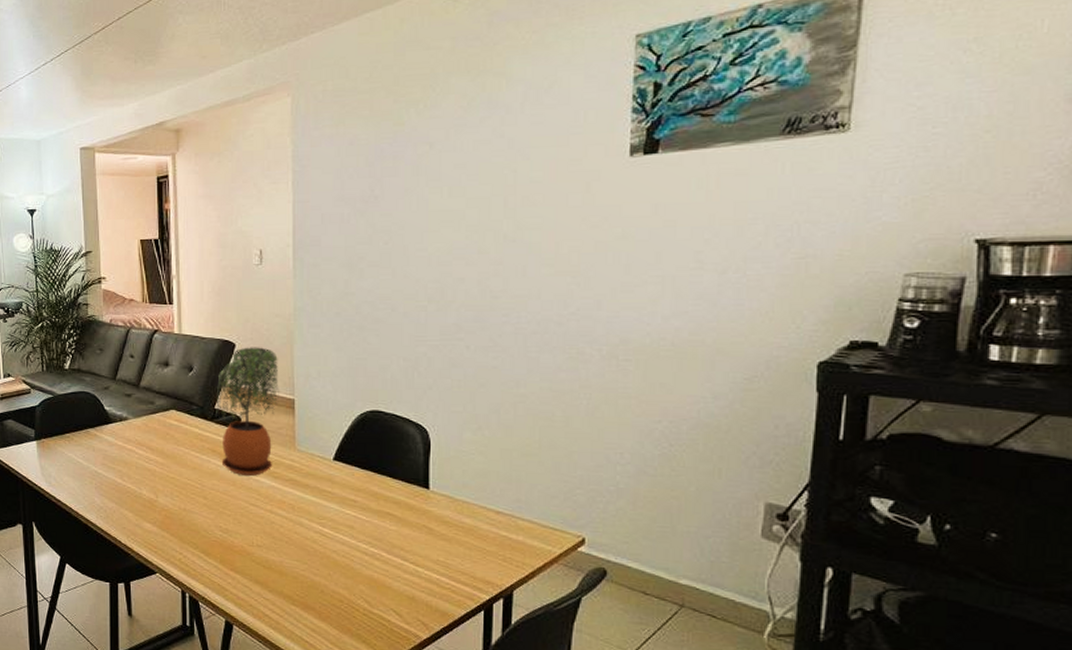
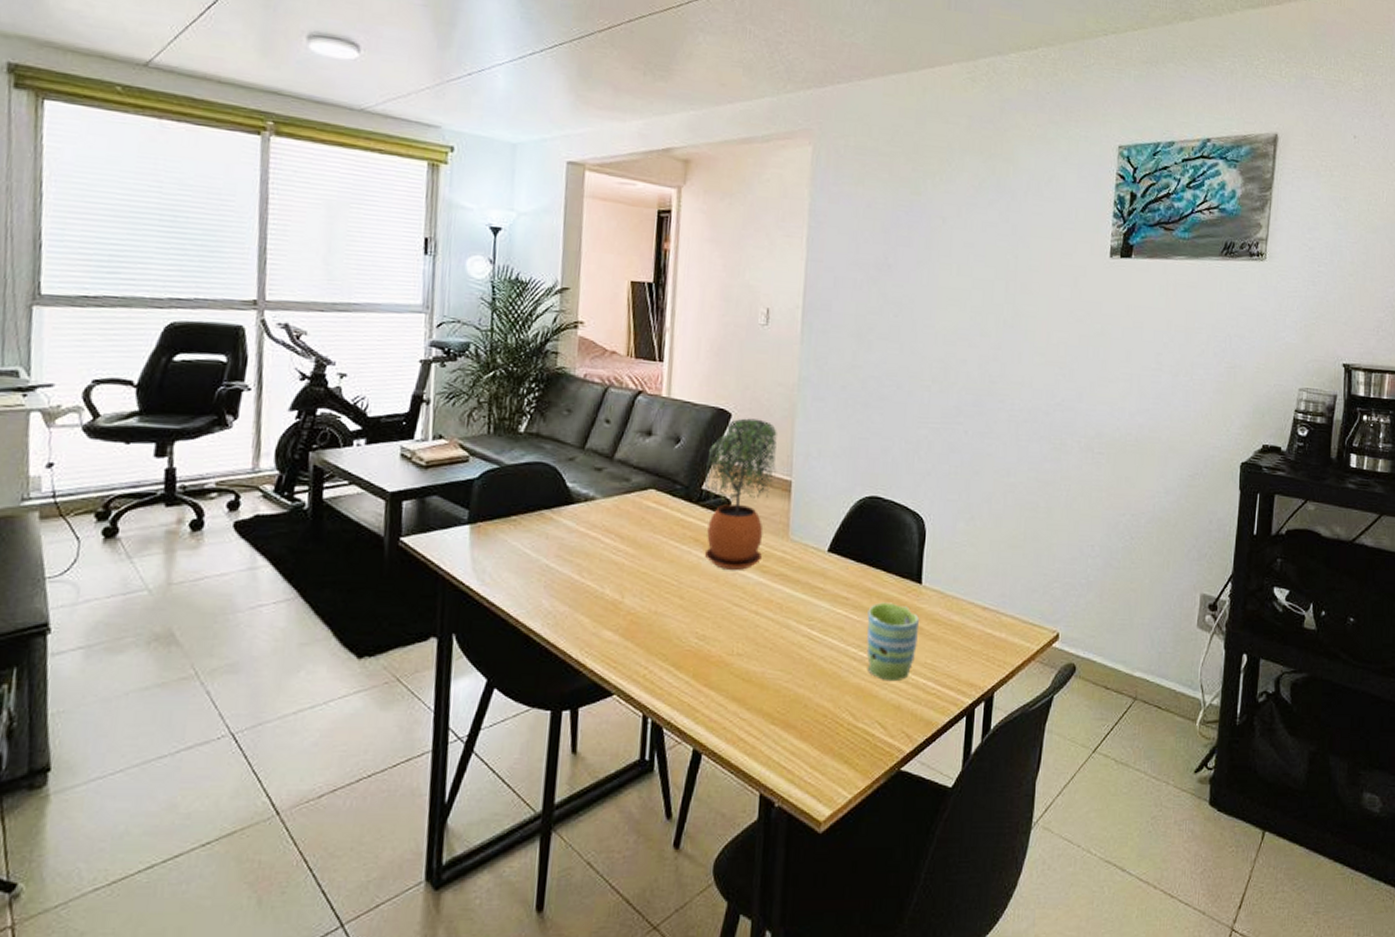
mug: none [376,505,430,576] -> present [866,602,920,682]

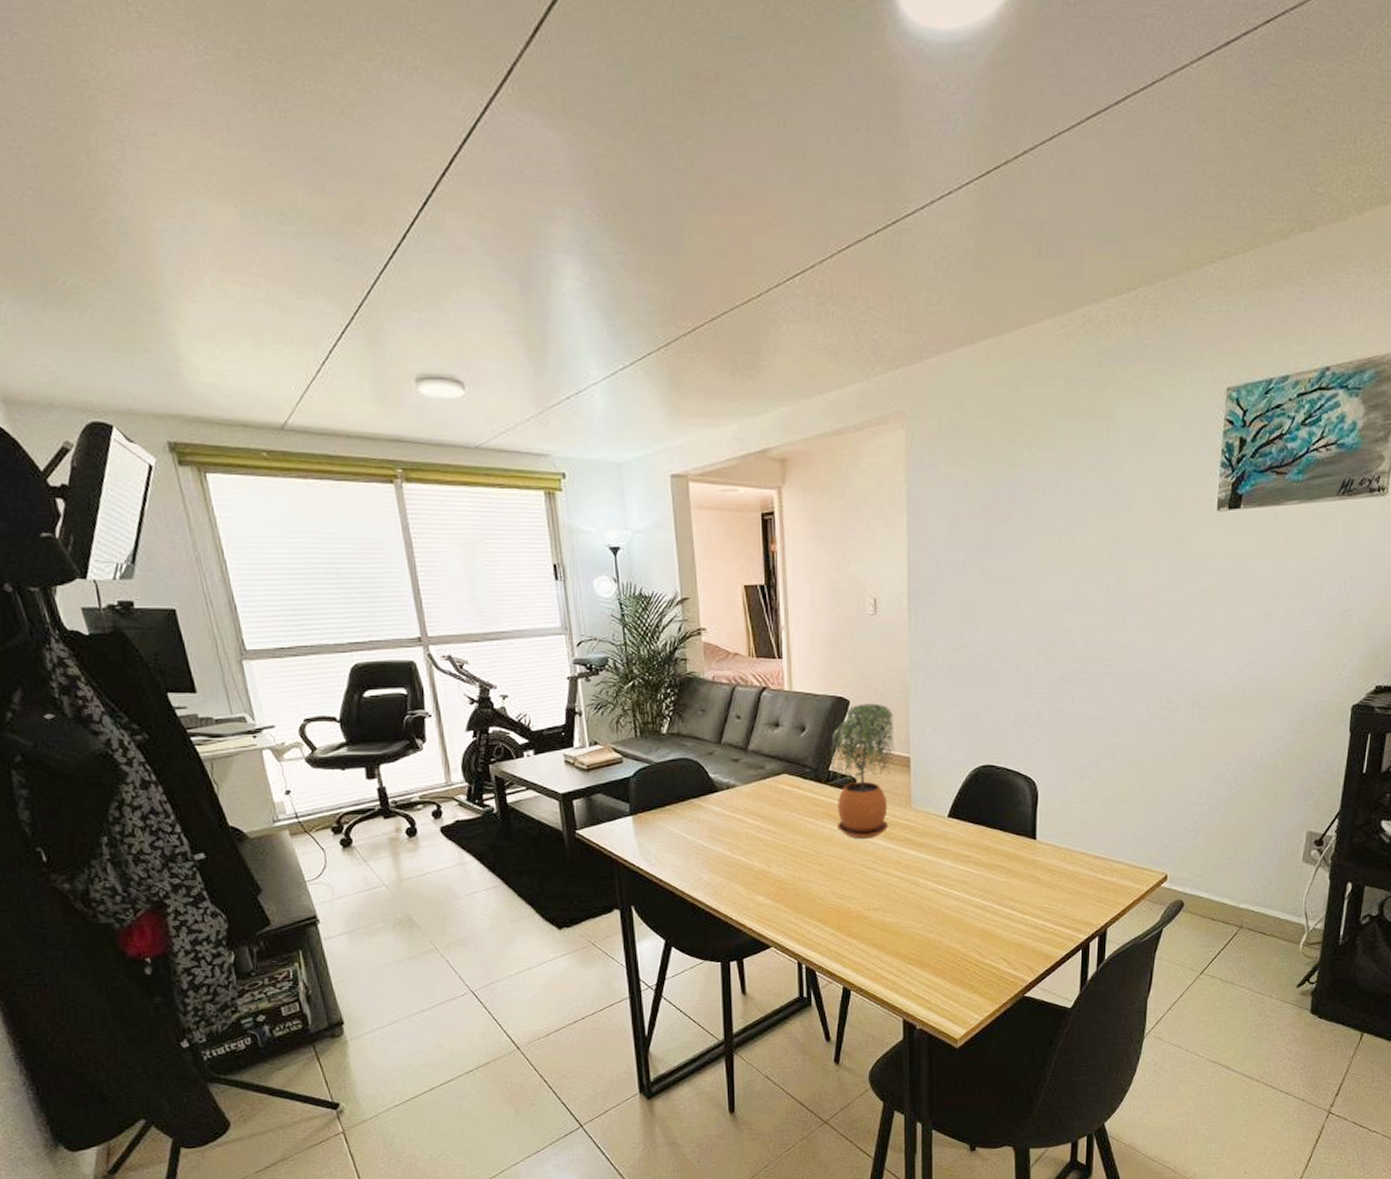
mug: present [866,602,920,682] -> none [987,857,1036,924]

